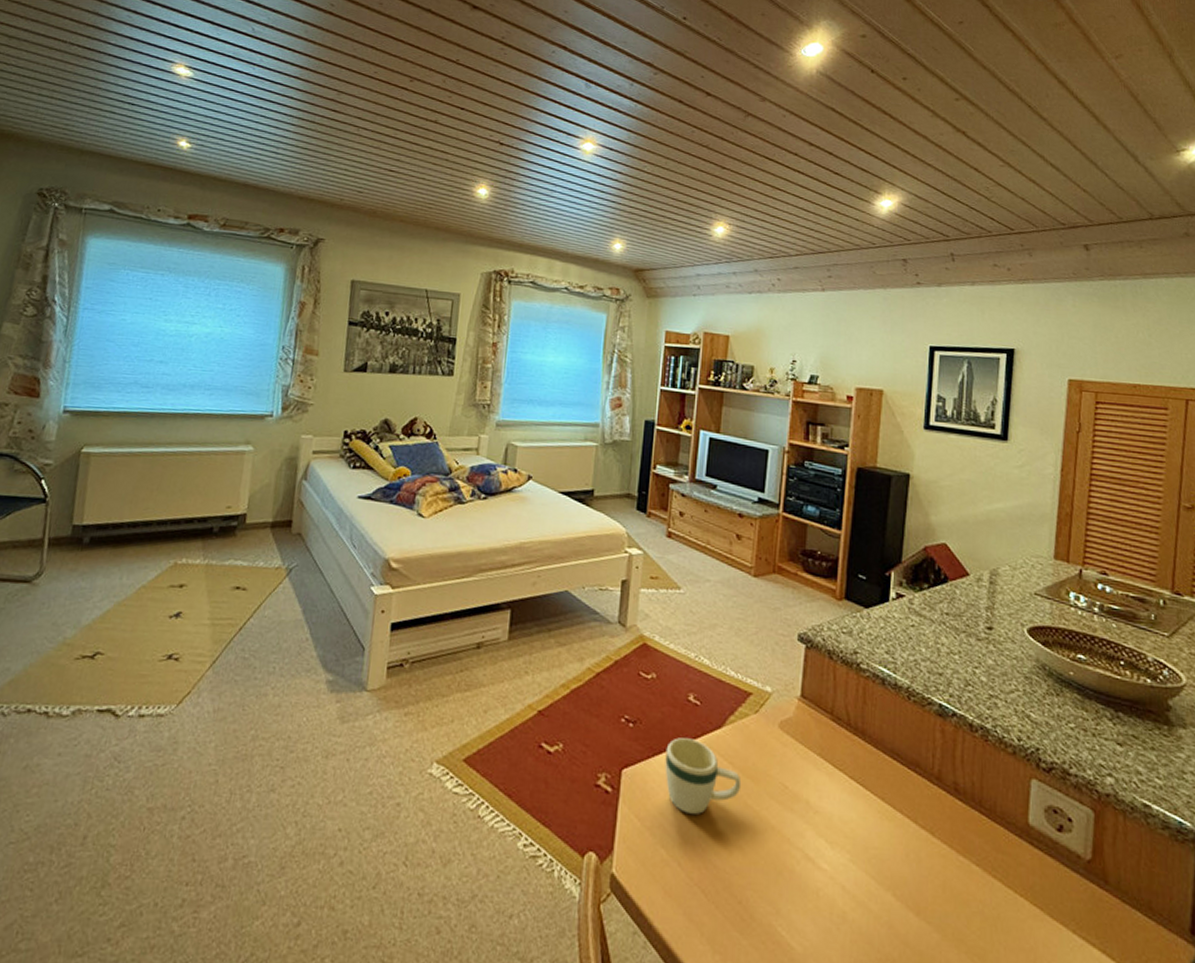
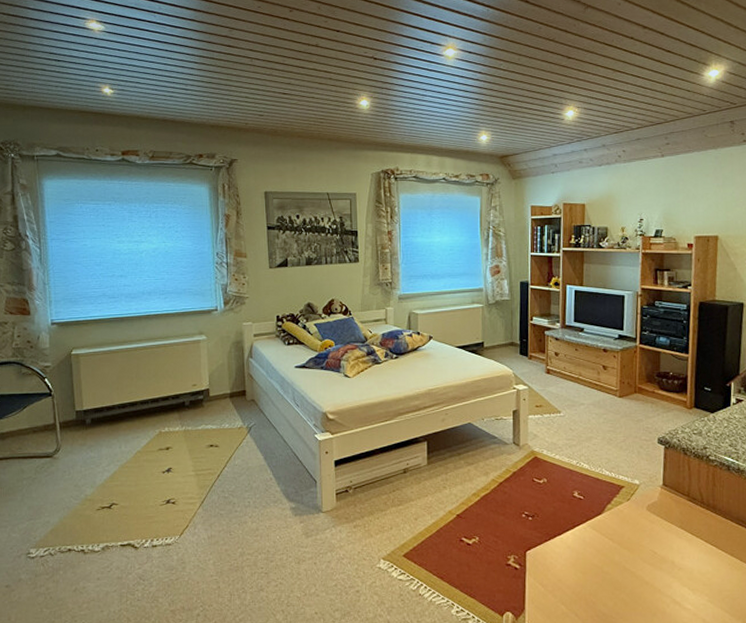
mug: present [665,737,742,814] -> none [559,524,620,578]

